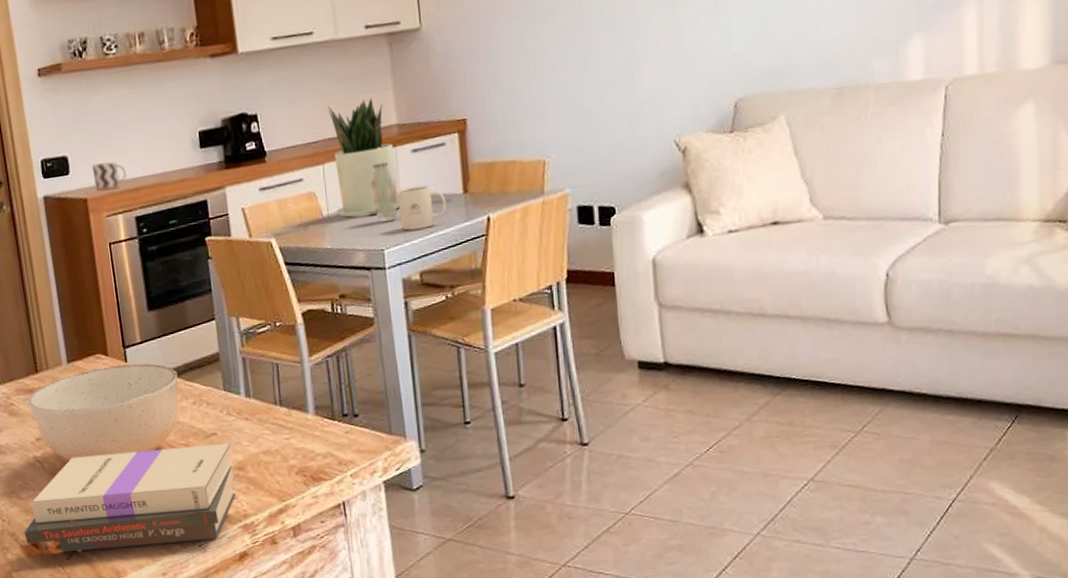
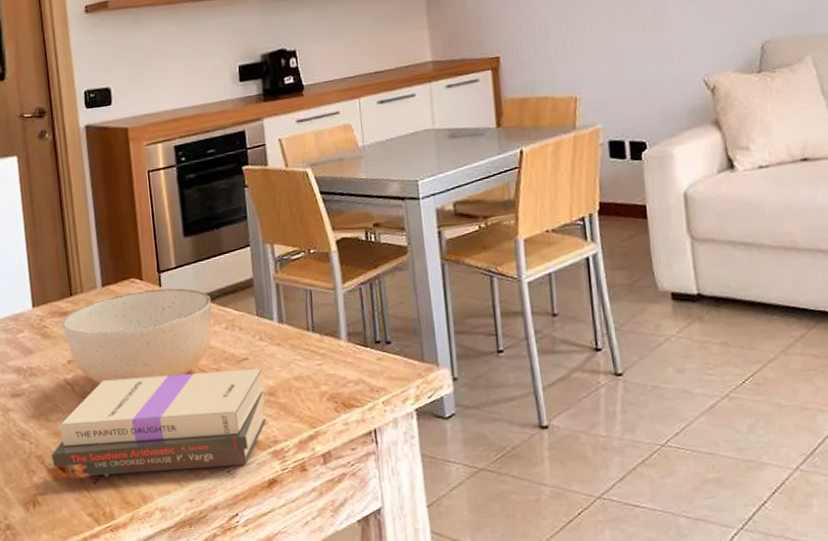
cup: present [91,161,127,193] -> none [133,93,167,123]
planter: present [328,97,400,218] -> none [365,35,435,149]
vase: present [370,162,398,223] -> none [405,97,432,155]
mug: present [398,185,447,231] -> none [432,119,480,163]

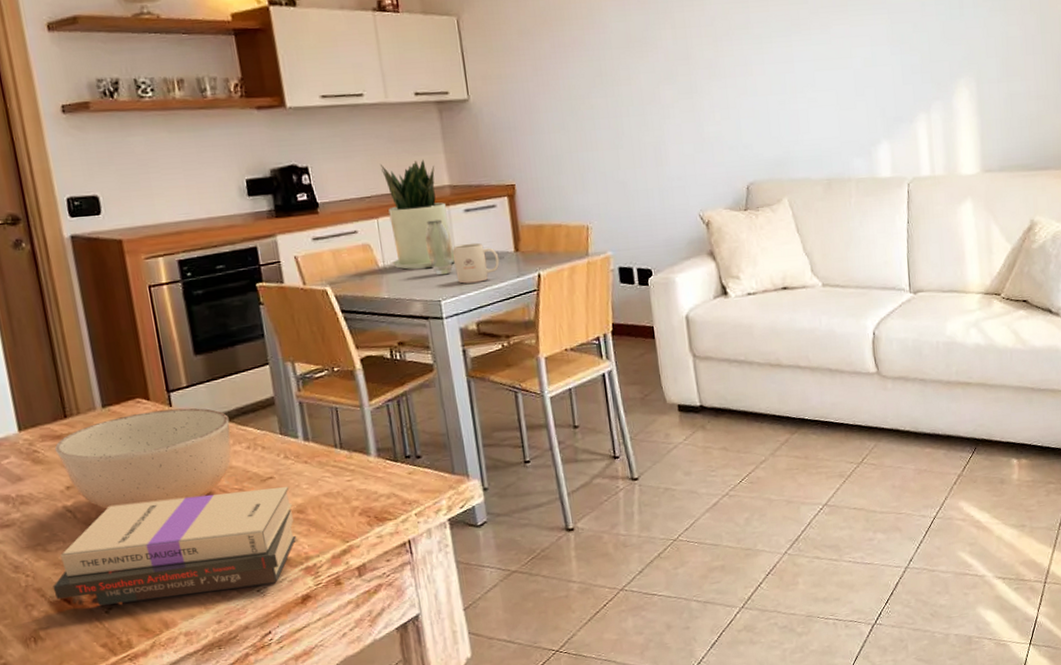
planter: none [365,35,435,149] -> present [381,159,455,270]
vase: none [405,97,432,155] -> present [425,219,453,276]
mug: none [432,119,480,163] -> present [453,242,500,284]

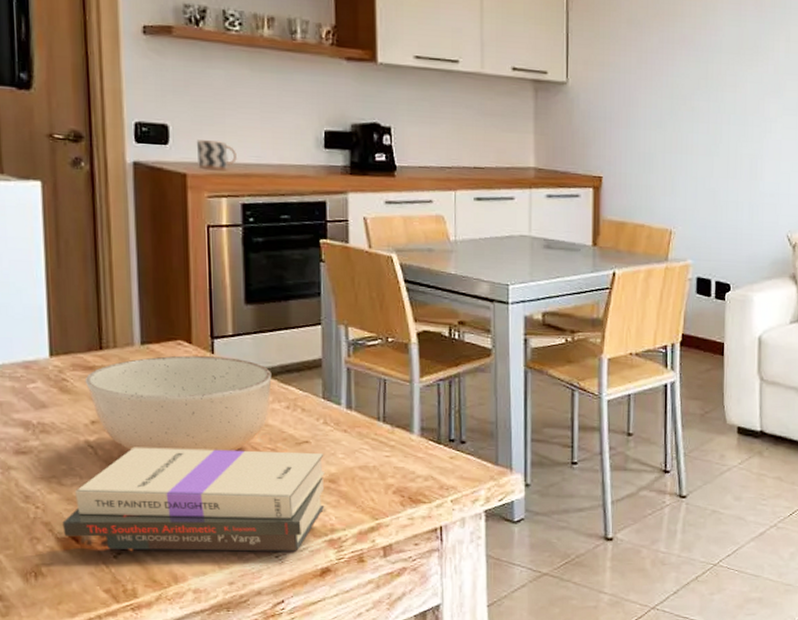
cup: none [126,204,167,235] -> present [196,140,237,171]
planter: present [381,159,455,270] -> none [464,136,530,249]
vase: present [425,219,453,276] -> none [502,201,528,259]
mug: present [453,242,500,284] -> none [527,230,575,272]

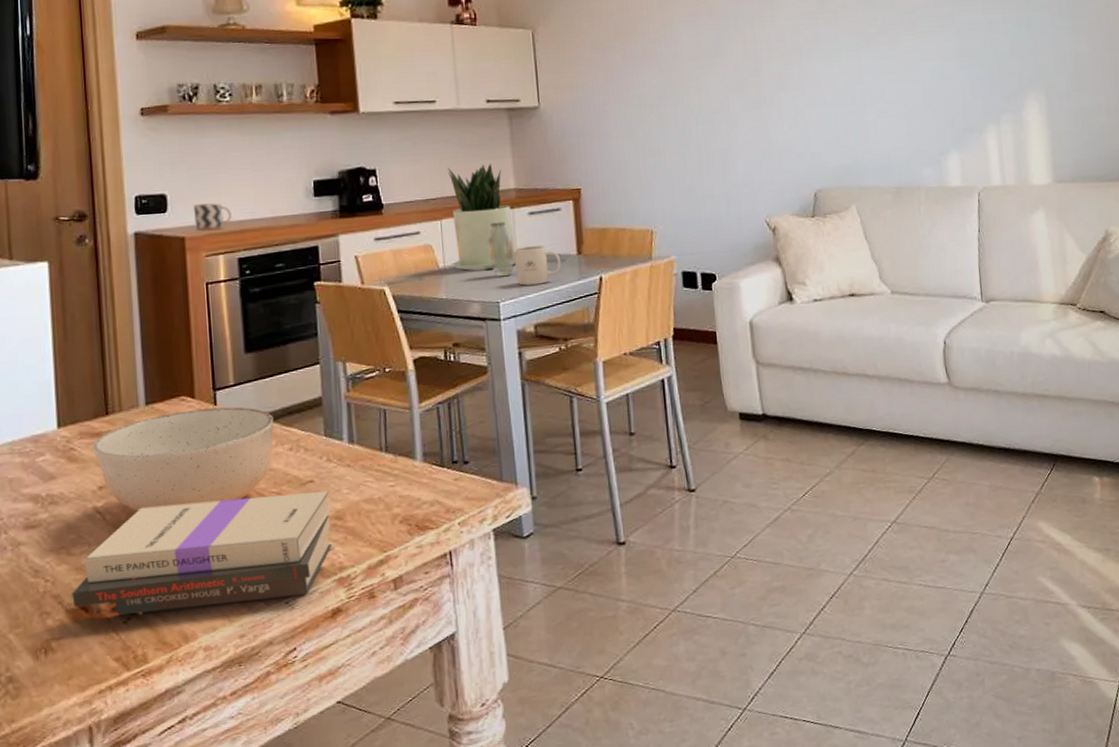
planter: none [464,136,530,249] -> present [448,163,517,271]
vase: none [502,201,528,259] -> present [487,222,514,277]
mug: none [527,230,575,272] -> present [514,245,562,286]

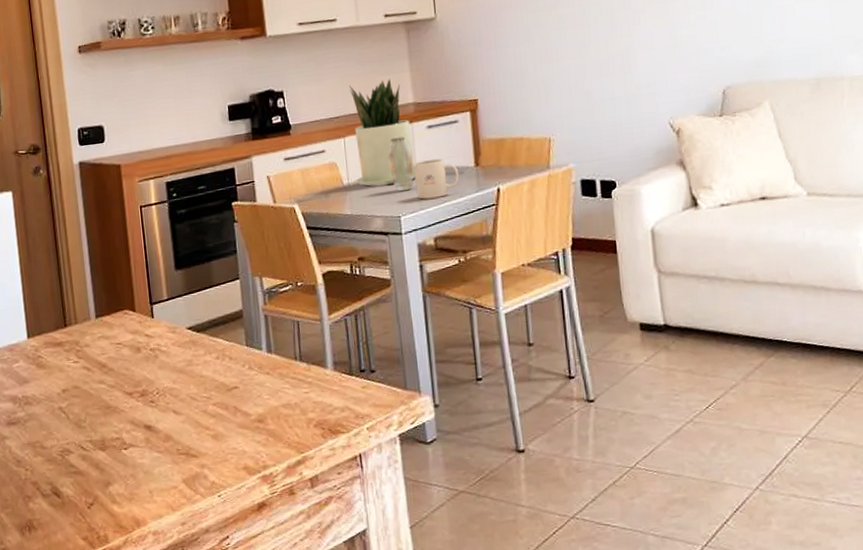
books: present [72,491,333,615] -> none [46,397,257,501]
bowl: present [92,407,274,512] -> none [55,319,203,412]
cup: present [193,203,232,233] -> none [126,131,159,160]

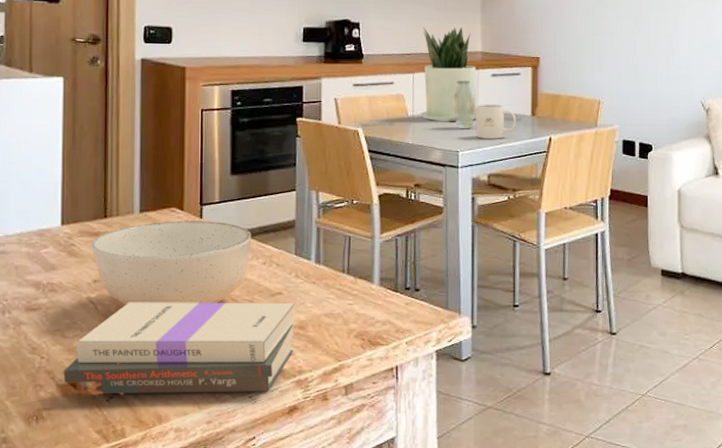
books: none [46,397,257,501] -> present [63,302,295,394]
bowl: none [55,319,203,412] -> present [90,221,251,305]

